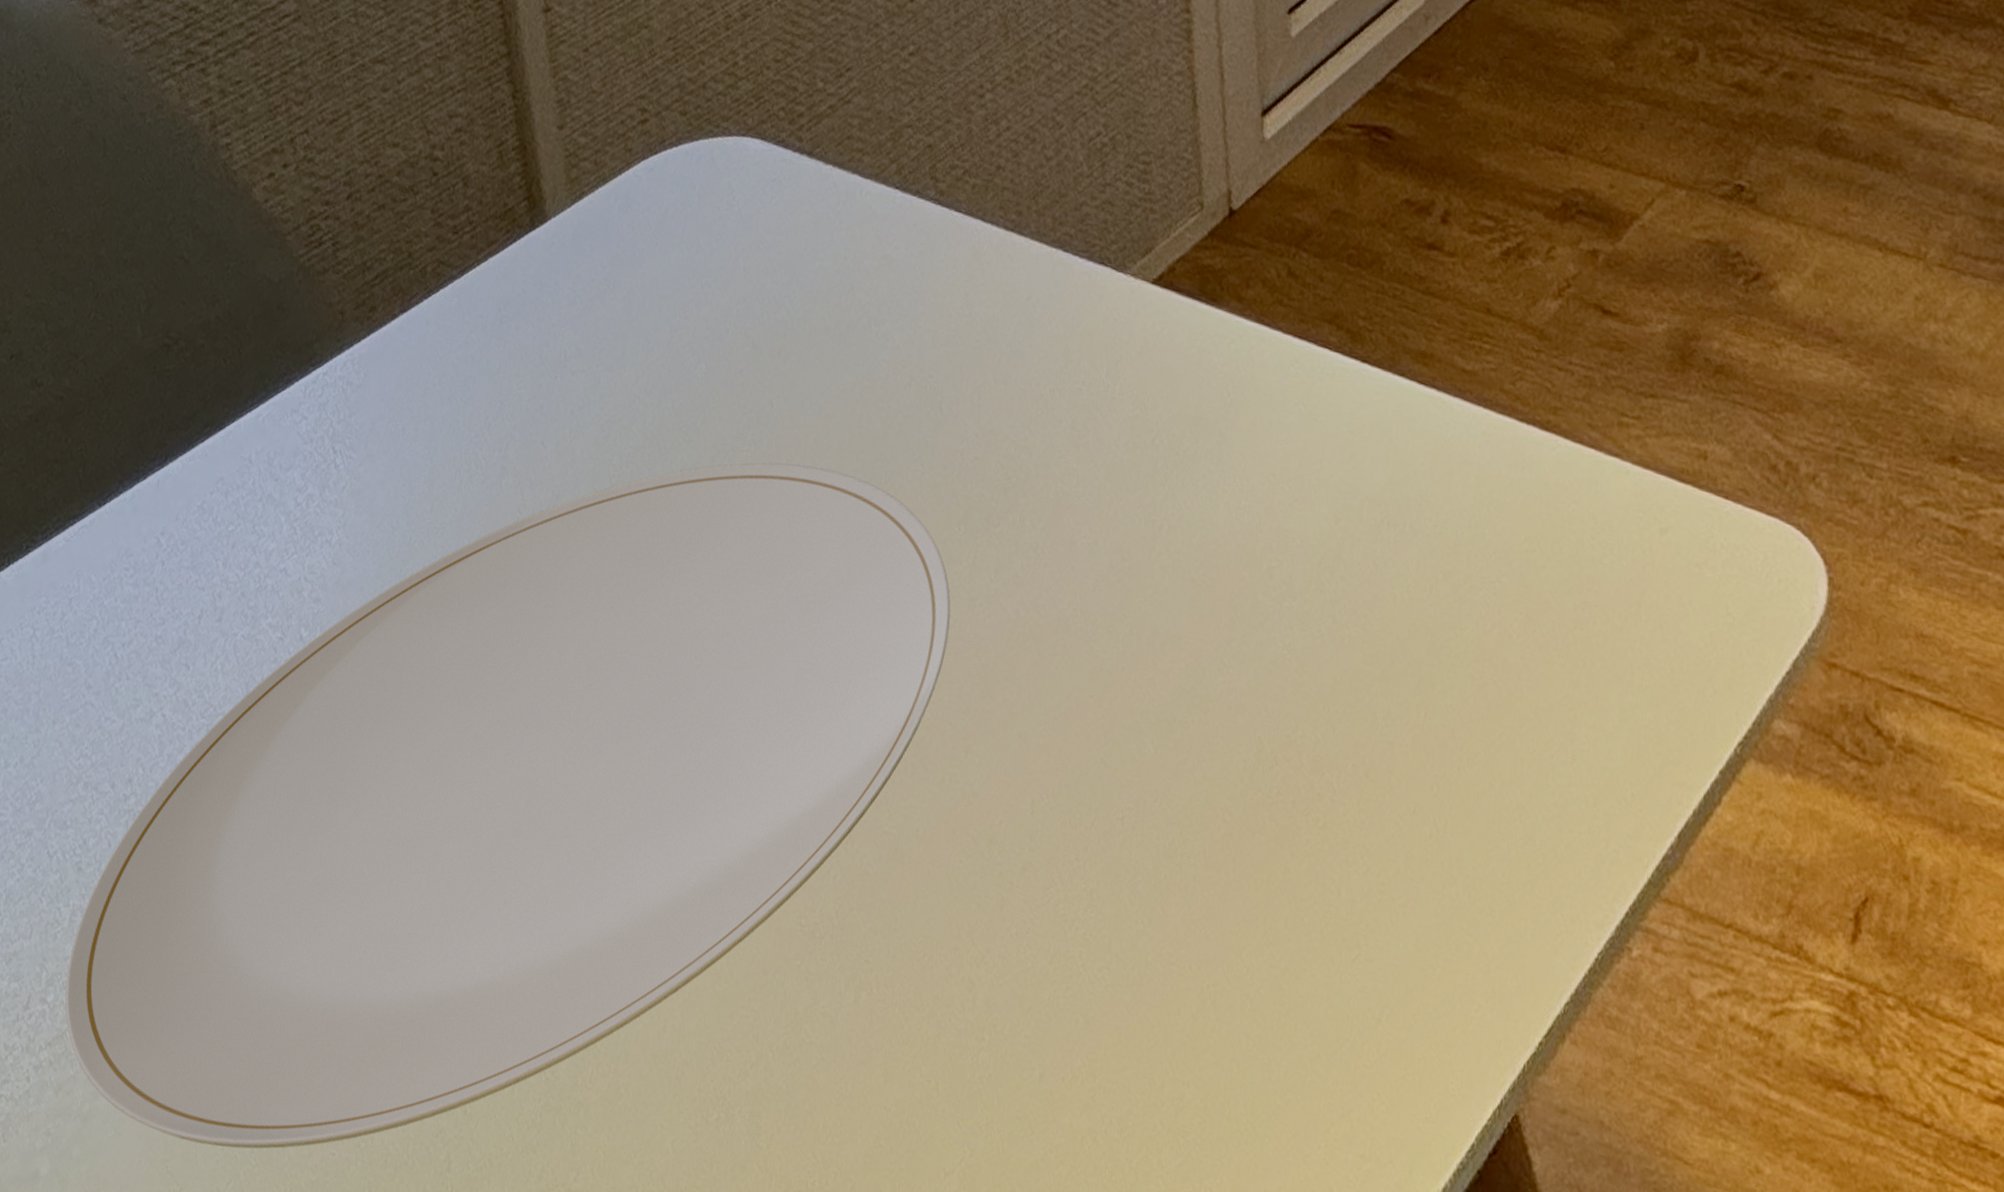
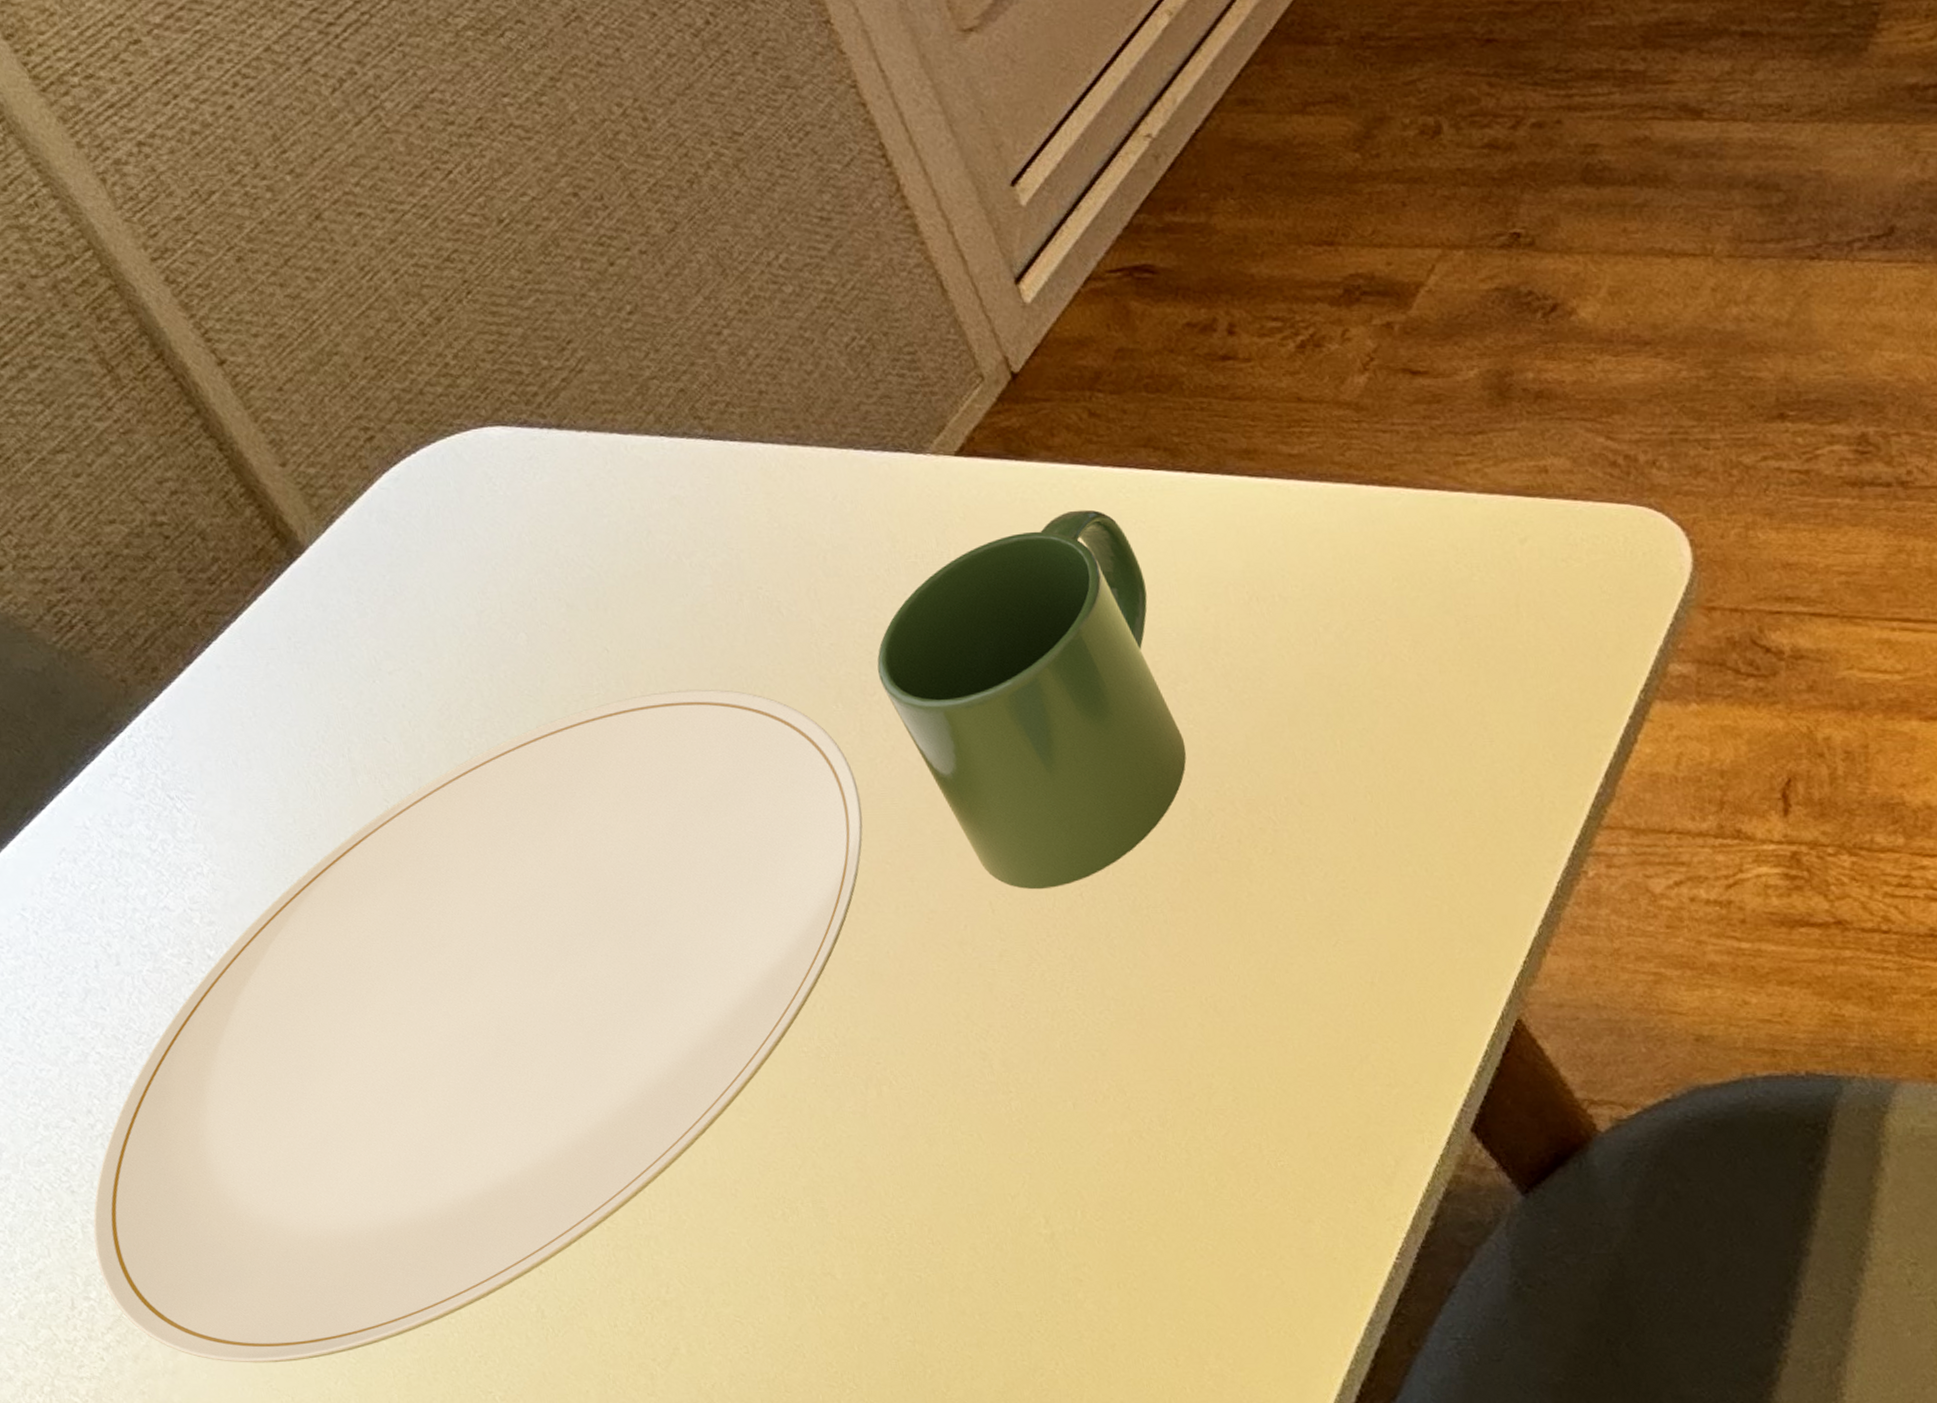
mug: none [1007,373,1289,804] -> present [877,509,1187,890]

